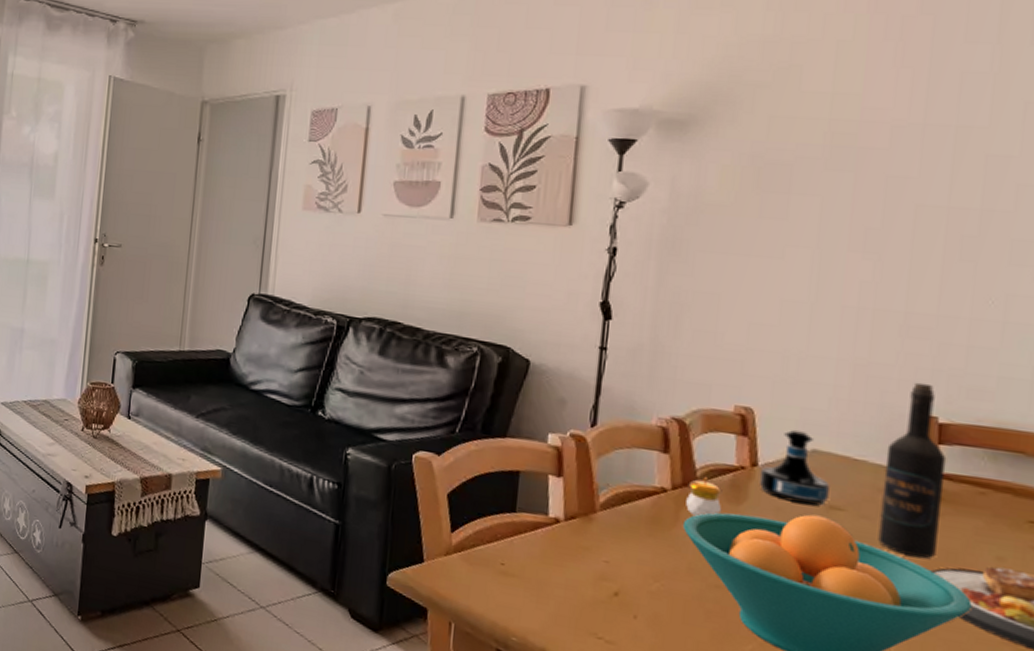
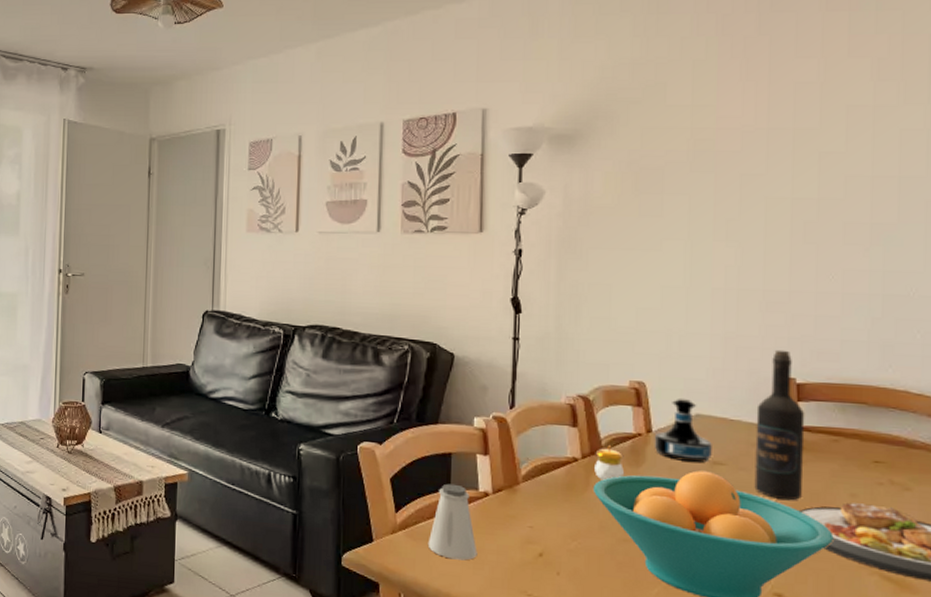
saltshaker: none [485,505,543,593] -> present [427,483,478,561]

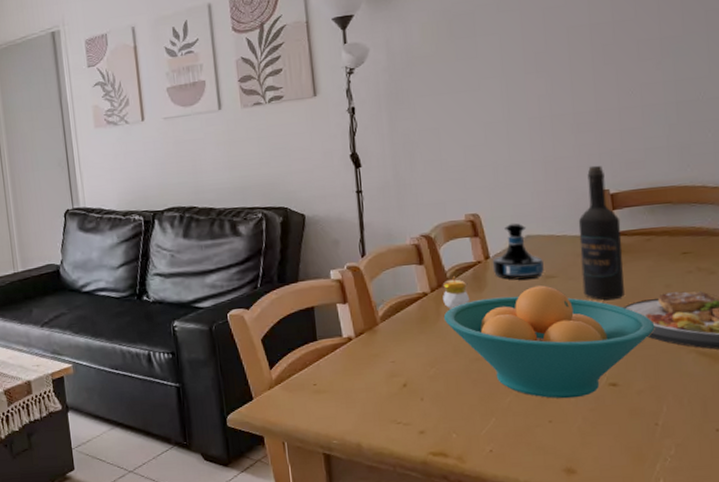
saltshaker: present [427,483,478,561] -> none [302,334,349,403]

